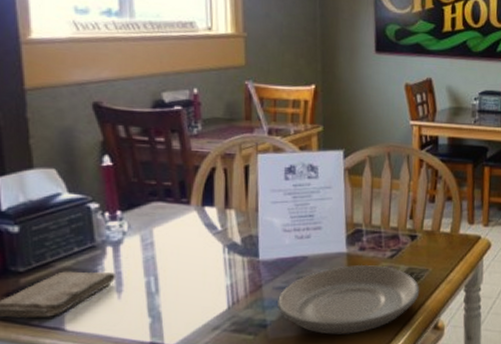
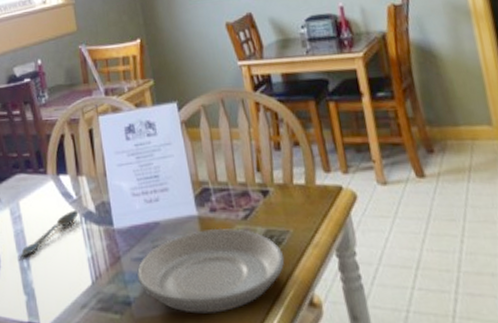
spoon: none [148,240,222,282] -> present [20,209,79,257]

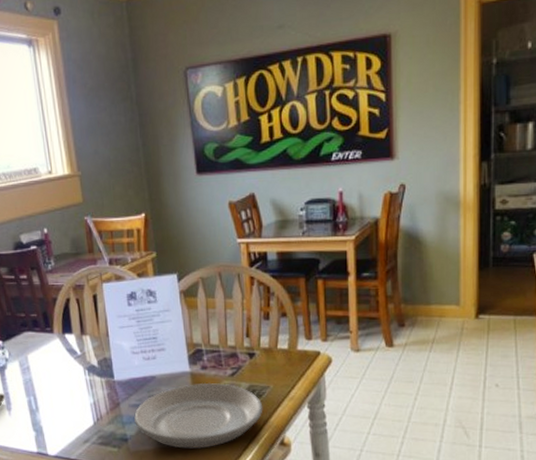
spoon: present [20,209,79,257] -> none [29,364,83,401]

